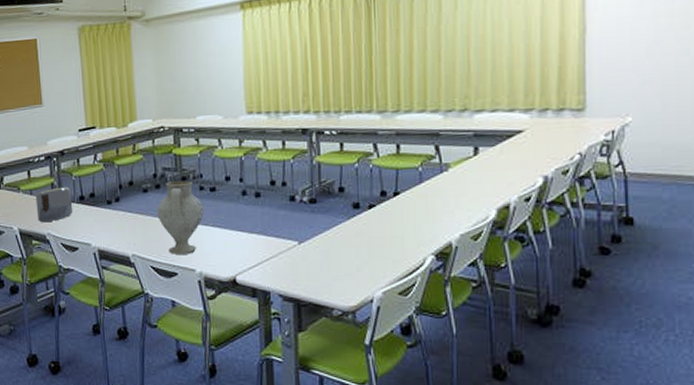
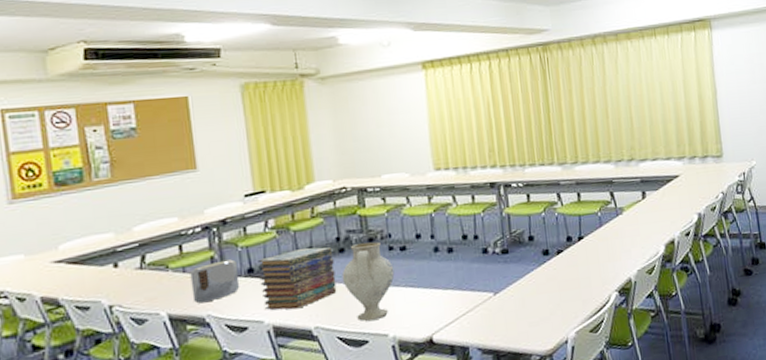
book stack: none [88,181,152,237] -> present [258,247,337,310]

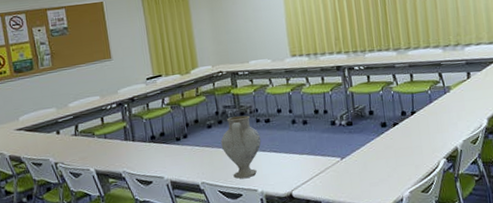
award: present [190,259,240,304] -> none [109,129,146,163]
book stack: present [258,247,337,310] -> none [158,119,217,169]

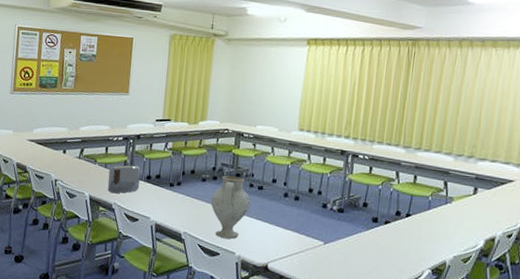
award: none [109,129,146,163] -> present [107,165,141,194]

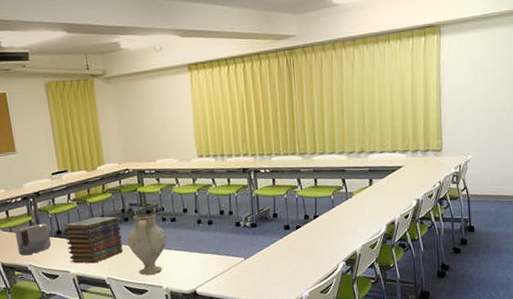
book stack: none [152,169,209,215] -> present [64,216,123,264]

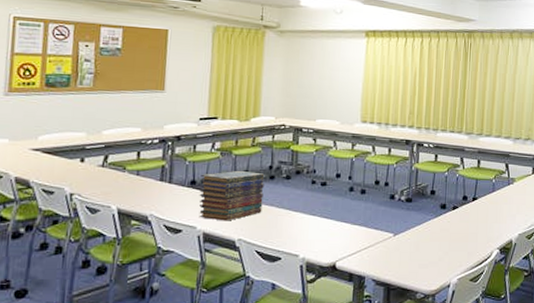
award: present [15,223,52,256] -> none [140,170,183,204]
pitcher: present [126,214,167,275] -> none [268,174,314,241]

